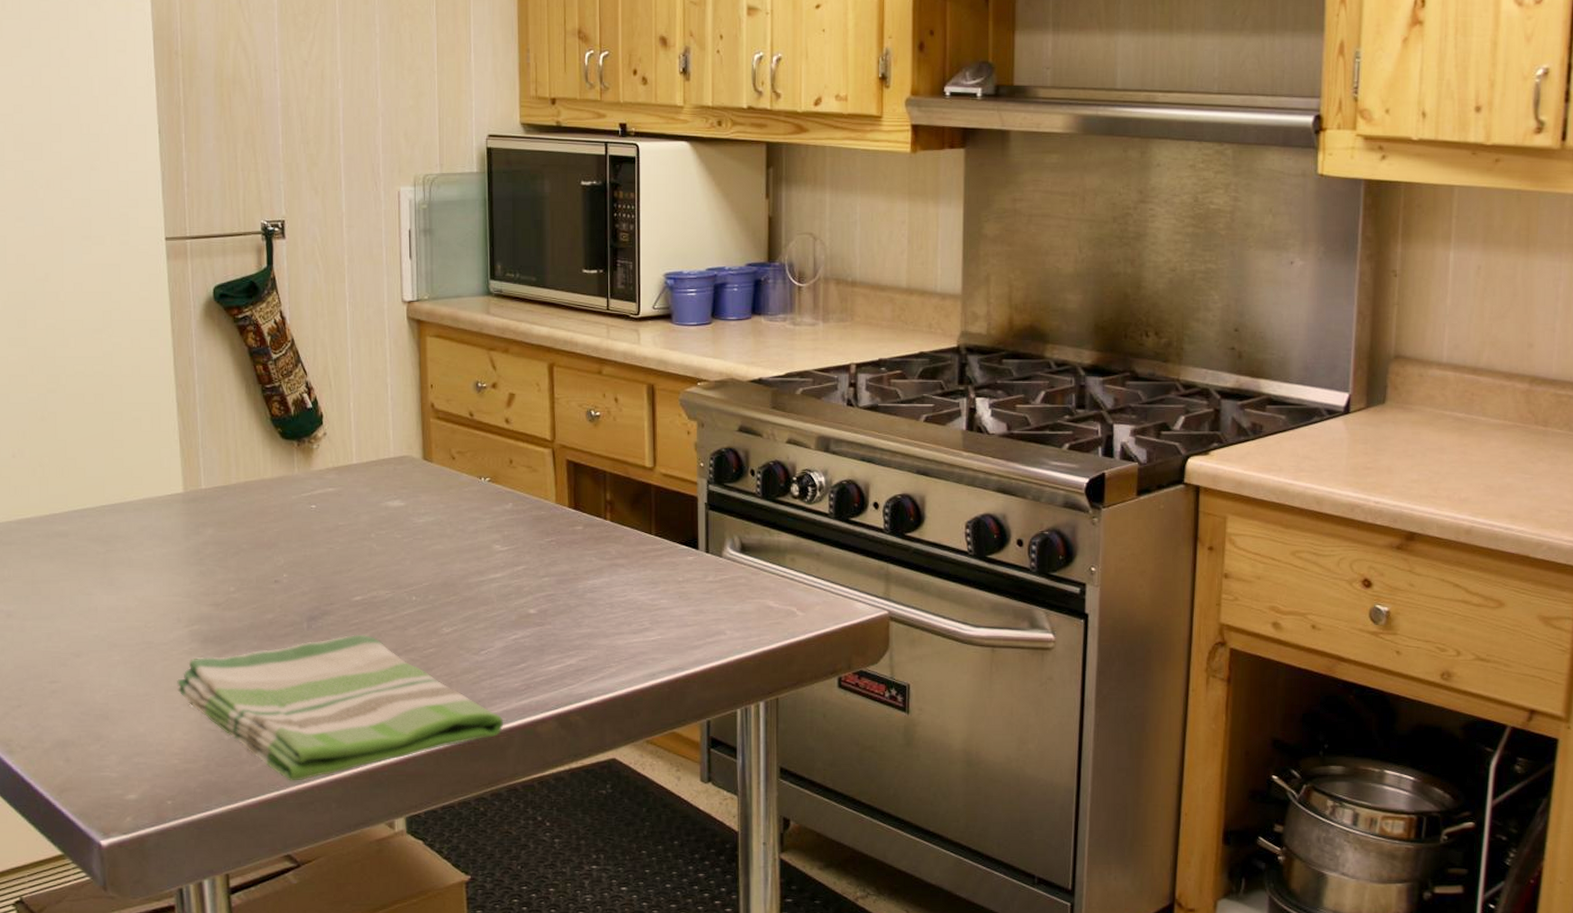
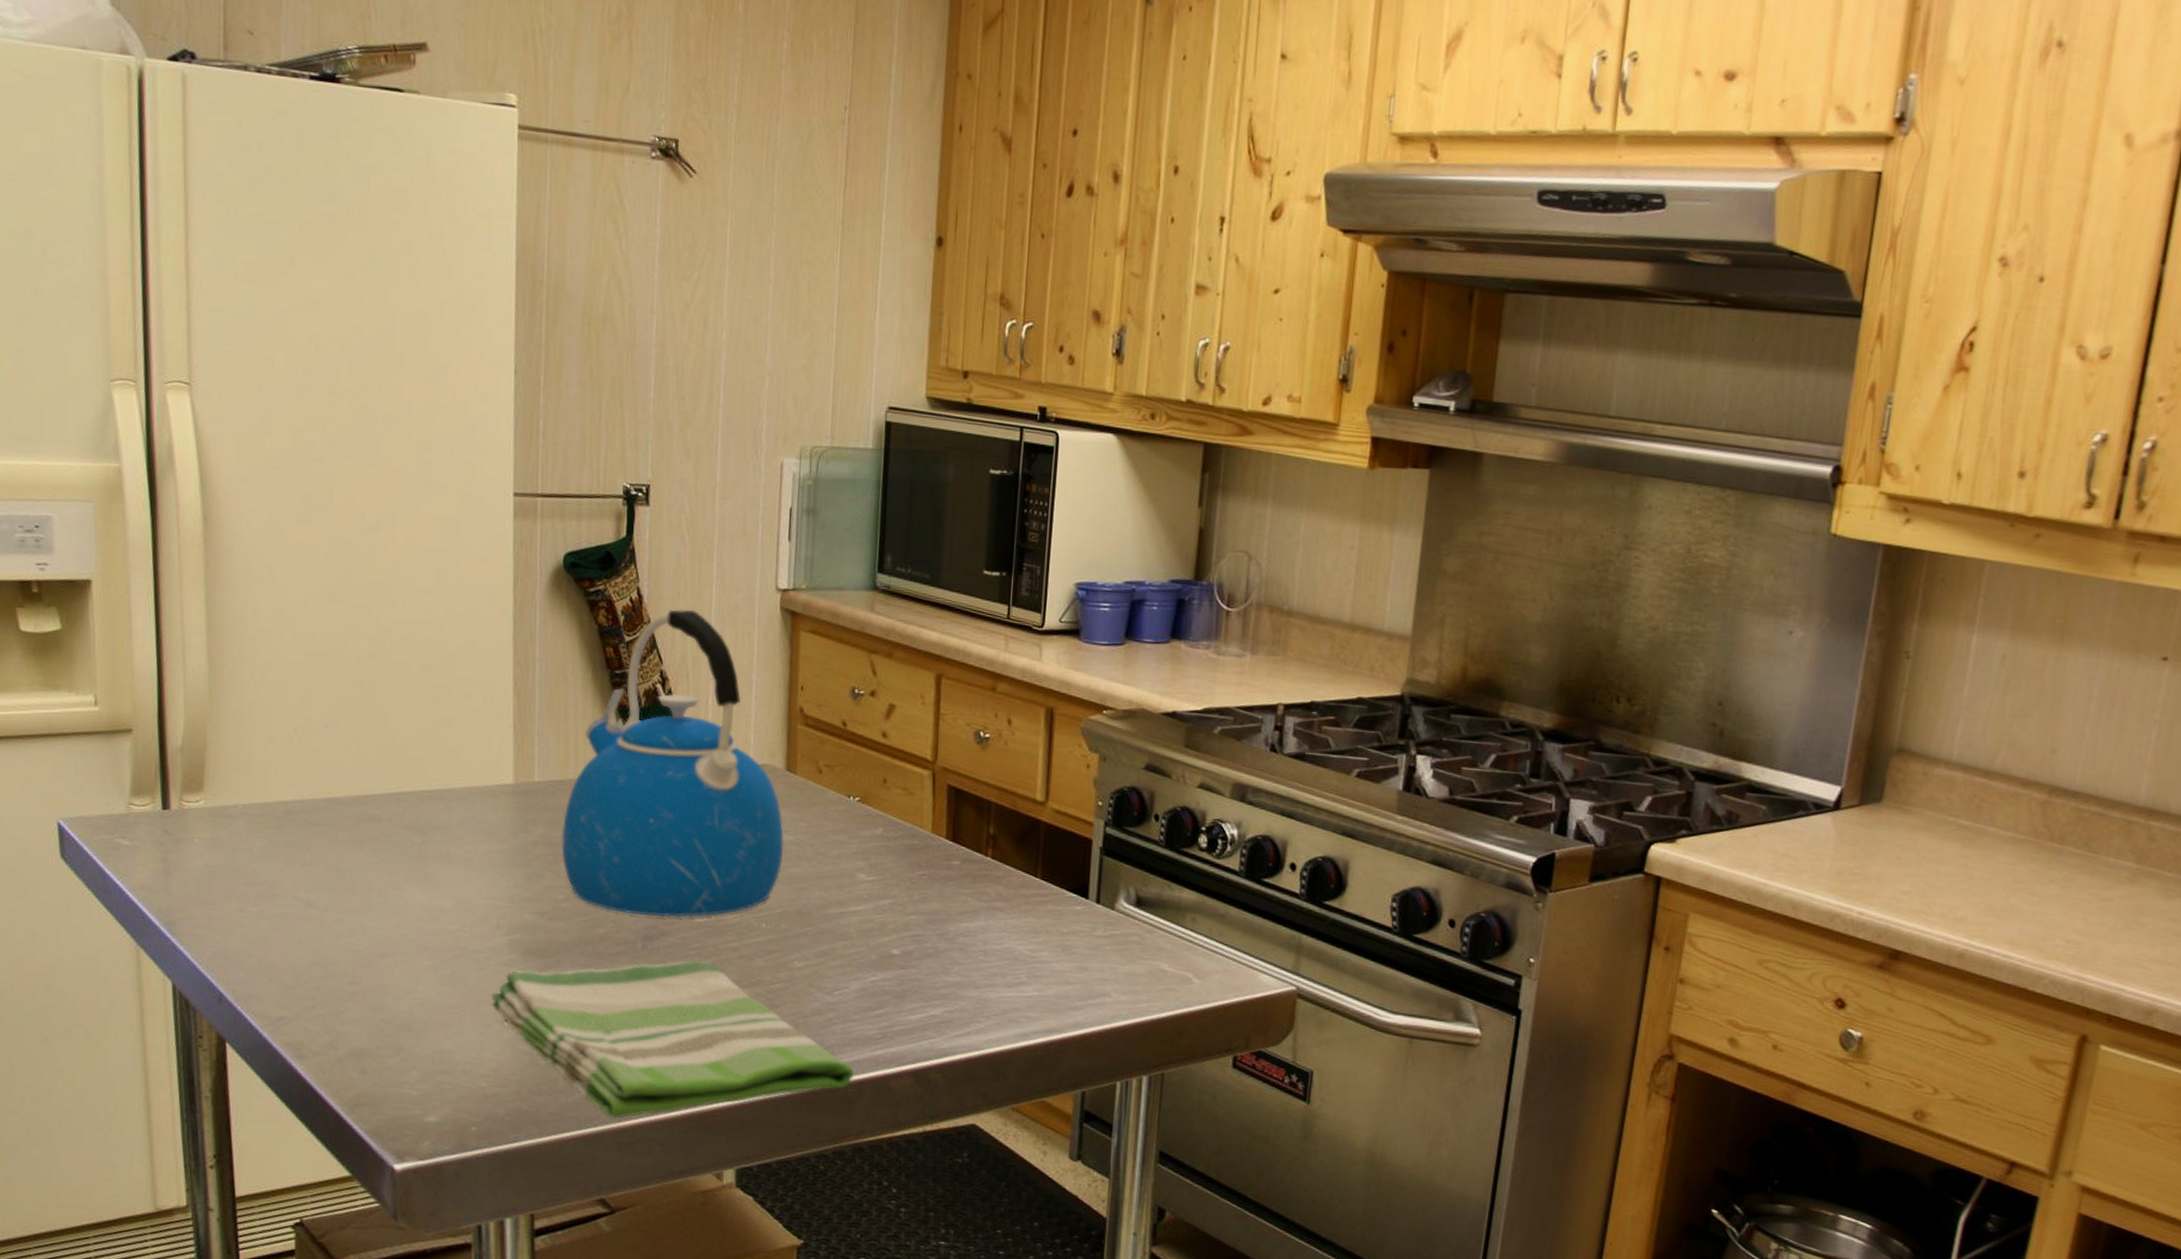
kettle: none [228,326,427,599] -> present [561,609,785,917]

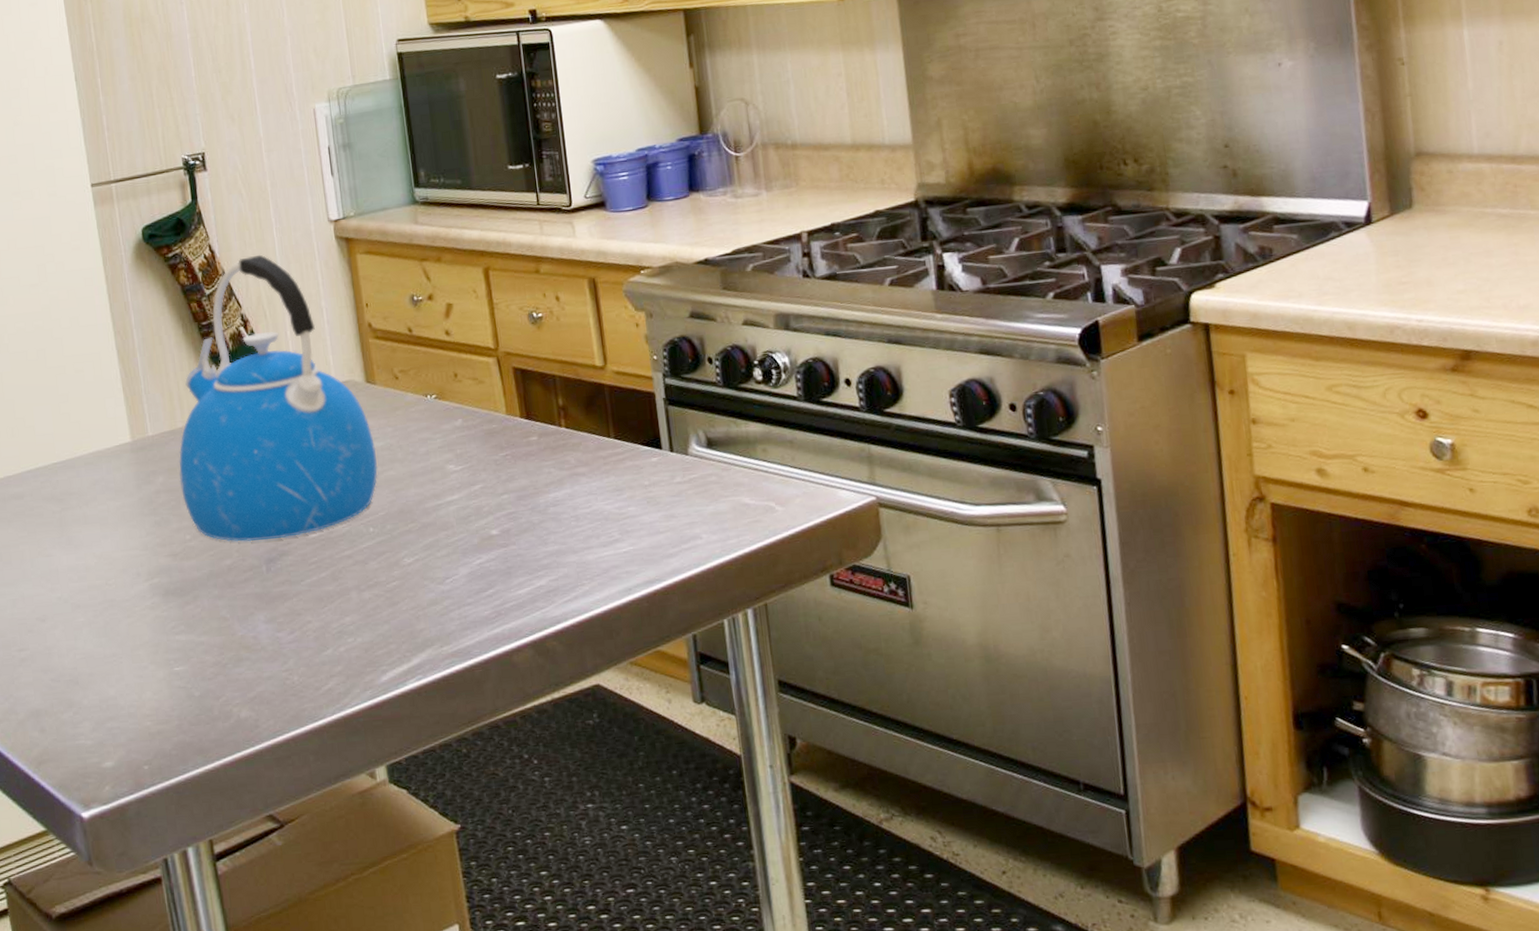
dish towel: present [491,959,854,1118] -> none [142,572,478,736]

